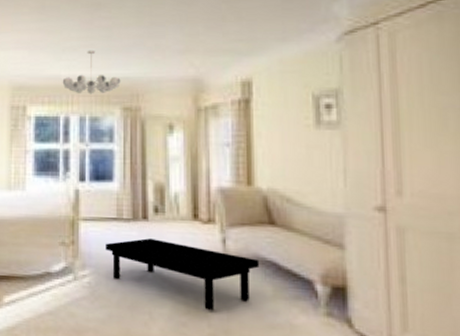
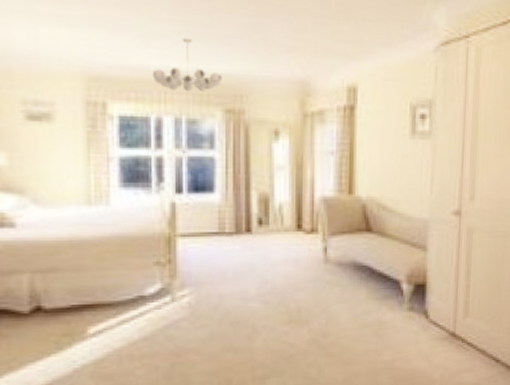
coffee table: present [105,238,260,311] -> none [206,252,356,317]

